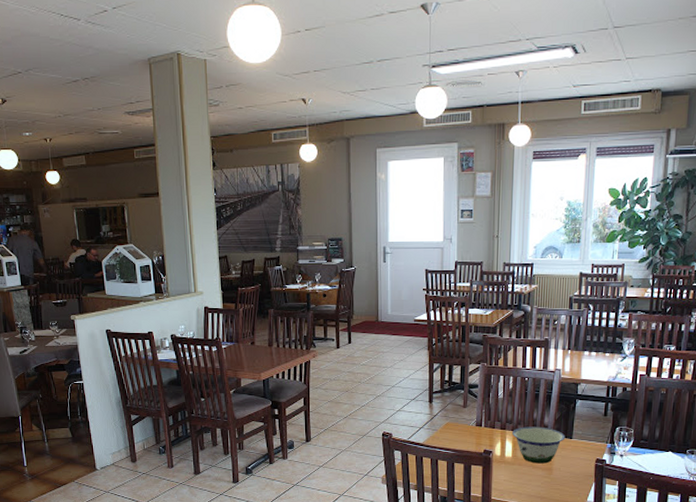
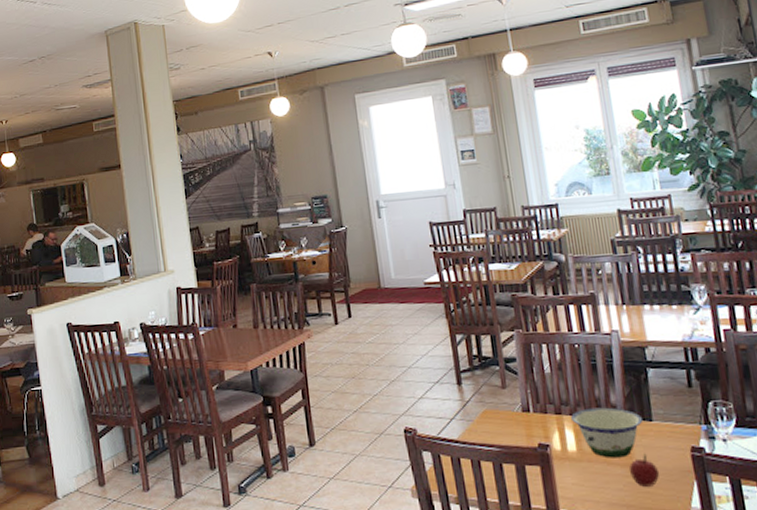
apple: none [548,462,569,485] -> present [629,453,659,487]

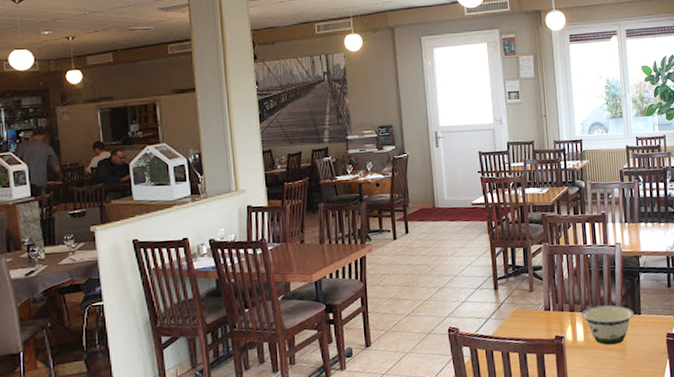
apple: present [629,453,659,487] -> none [622,340,643,366]

